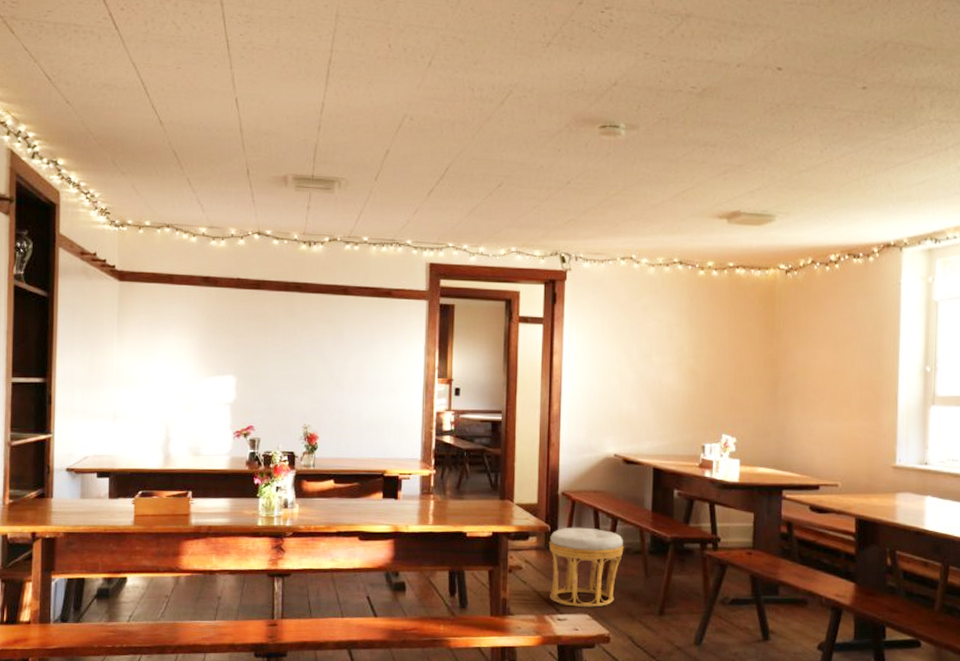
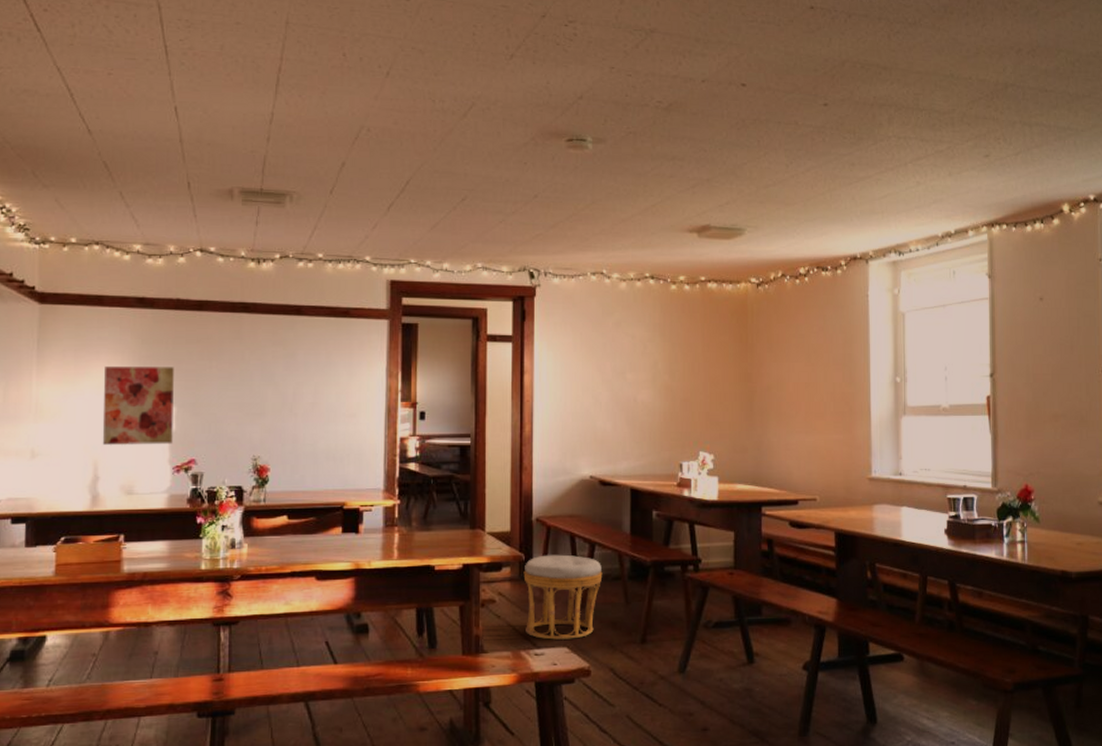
wall art: none [173,338,235,412] -> present [102,365,174,445]

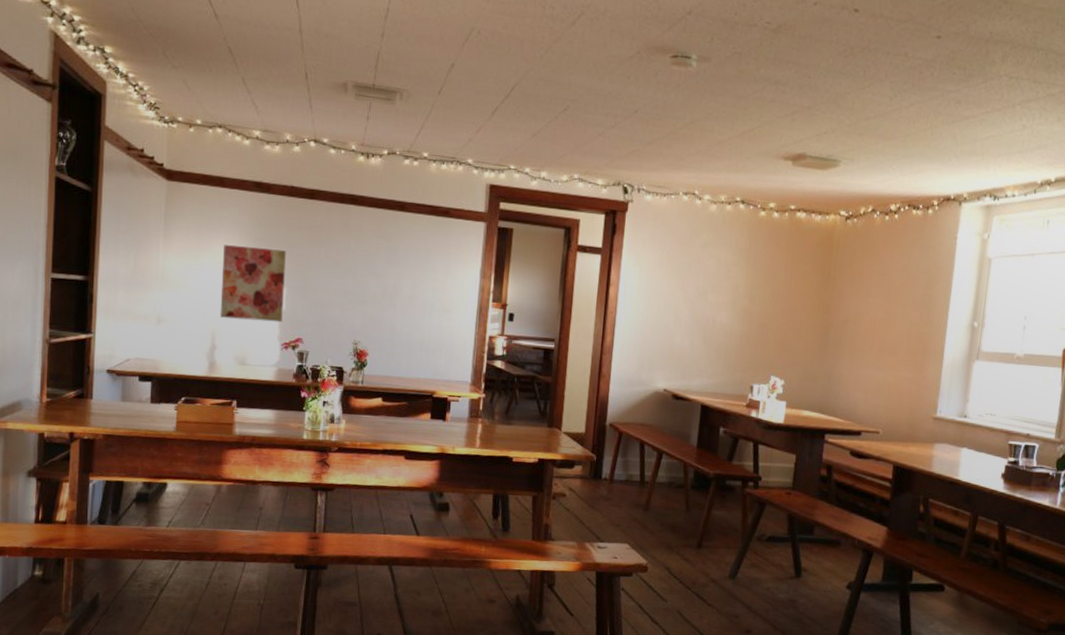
ottoman: present [523,554,603,641] -> none [591,458,667,538]

